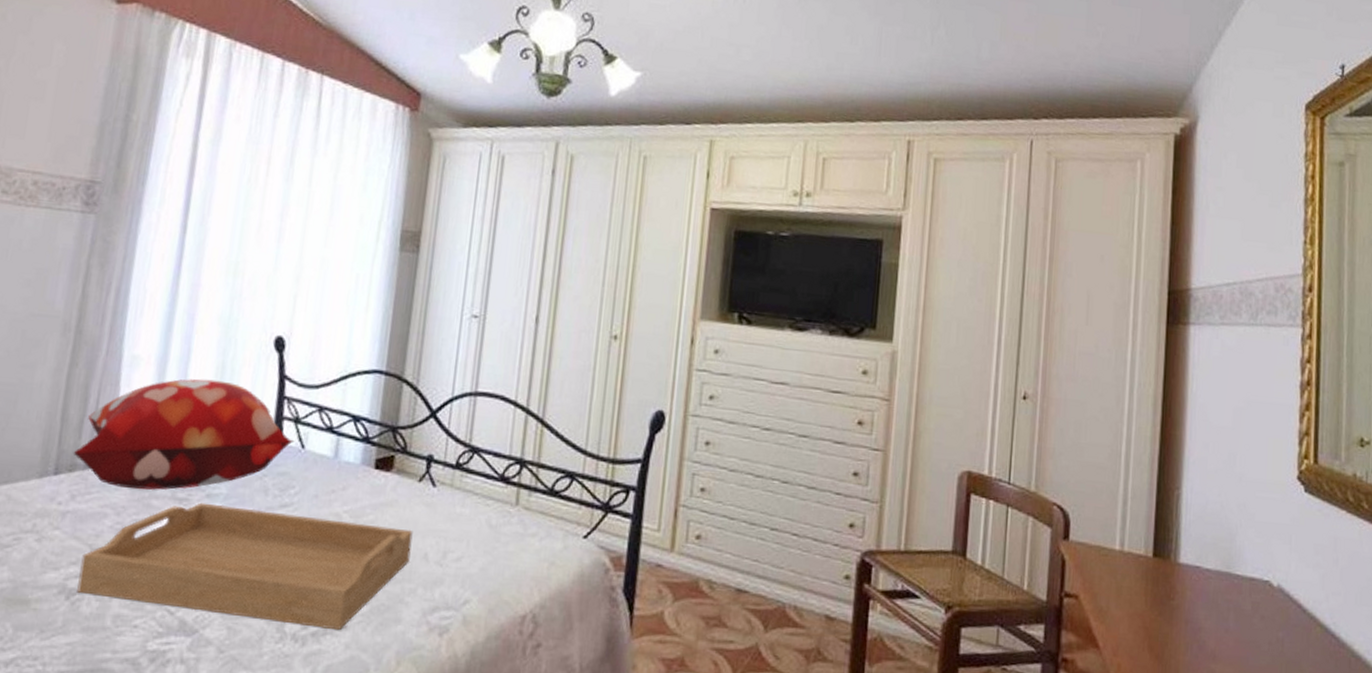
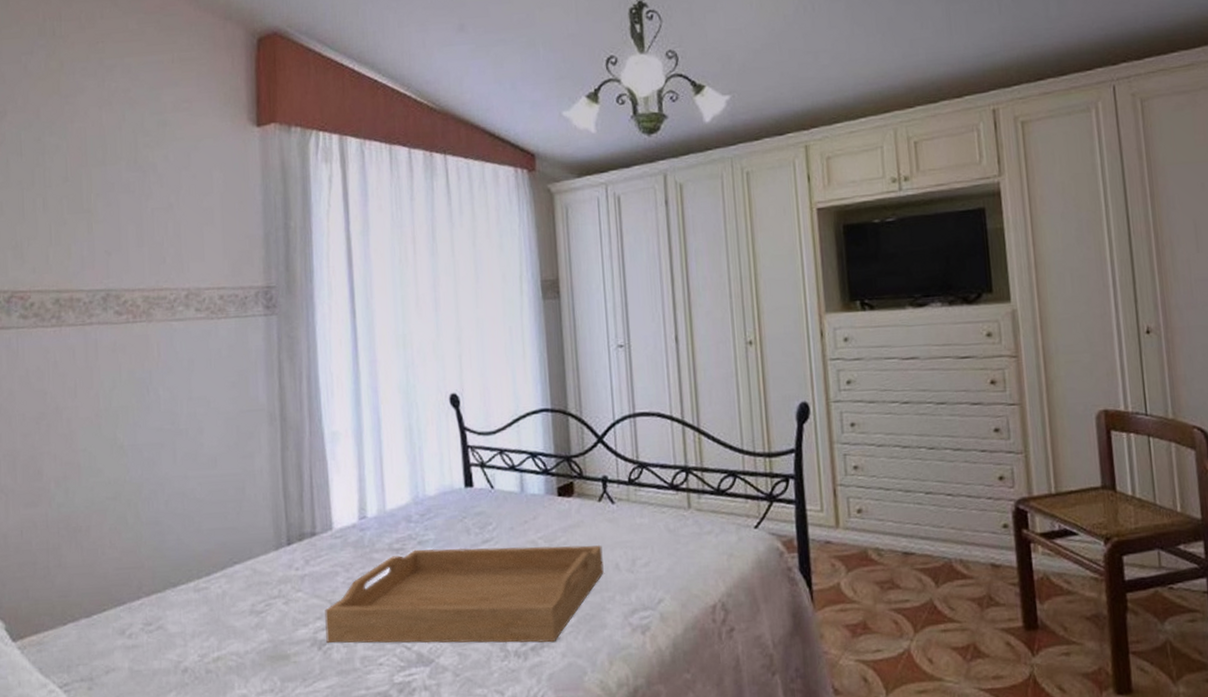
decorative pillow: present [73,379,295,490] -> none [299,441,484,548]

